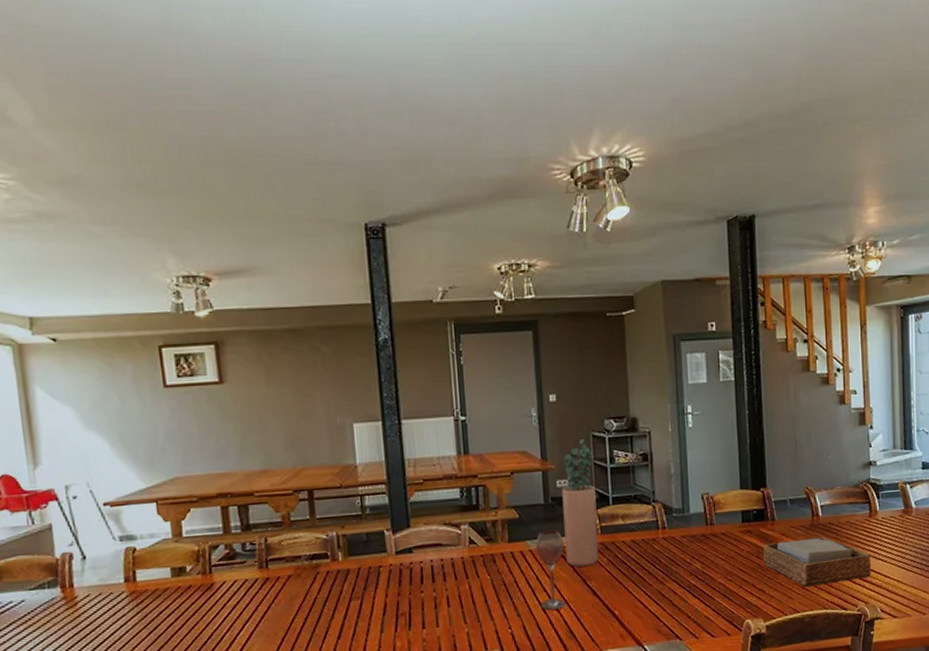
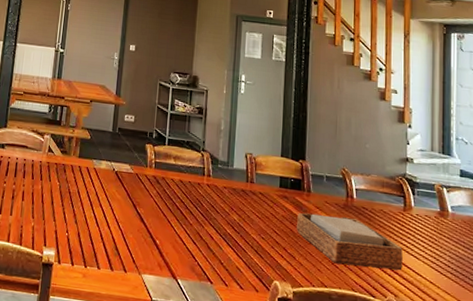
wineglass: present [535,529,567,610] -> none [96,154,123,226]
vase: present [561,432,600,568] -> none [122,80,158,195]

